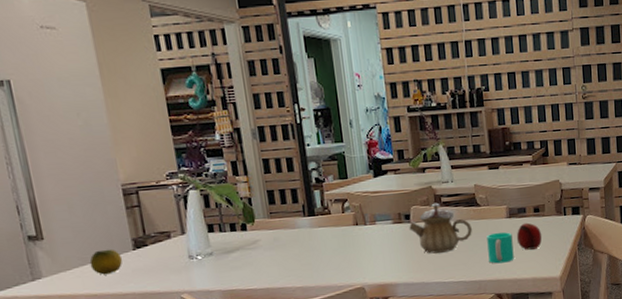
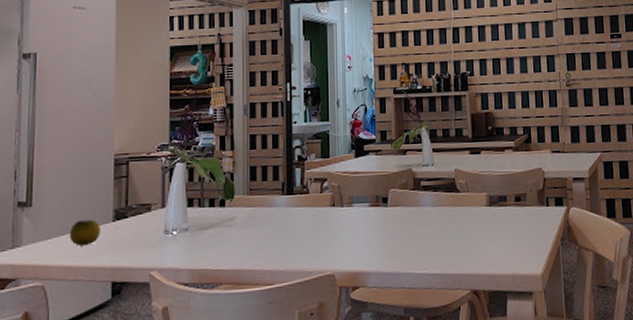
teapot: present [409,202,472,254] -> none [386,186,450,241]
cup: present [487,232,514,264] -> none [465,221,493,256]
fruit: present [516,222,543,250] -> none [496,212,524,243]

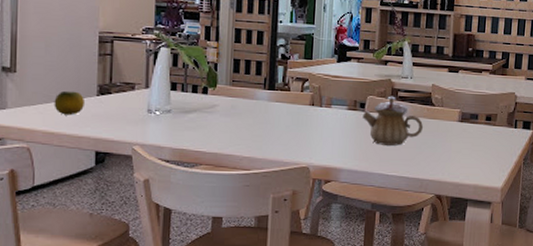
teapot: none [386,186,450,241] -> present [362,96,423,146]

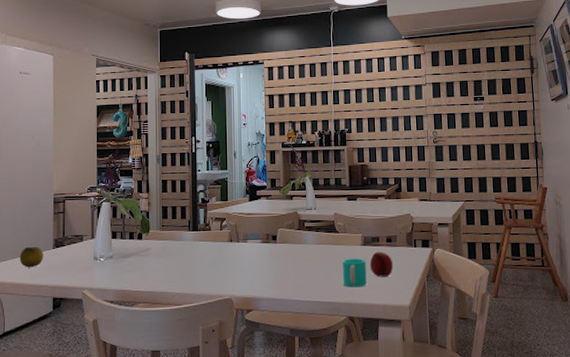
teapot: present [362,96,423,146] -> none [275,227,330,273]
cup: none [434,134,461,165] -> present [343,258,367,288]
fruit: none [464,129,491,157] -> present [369,251,394,277]

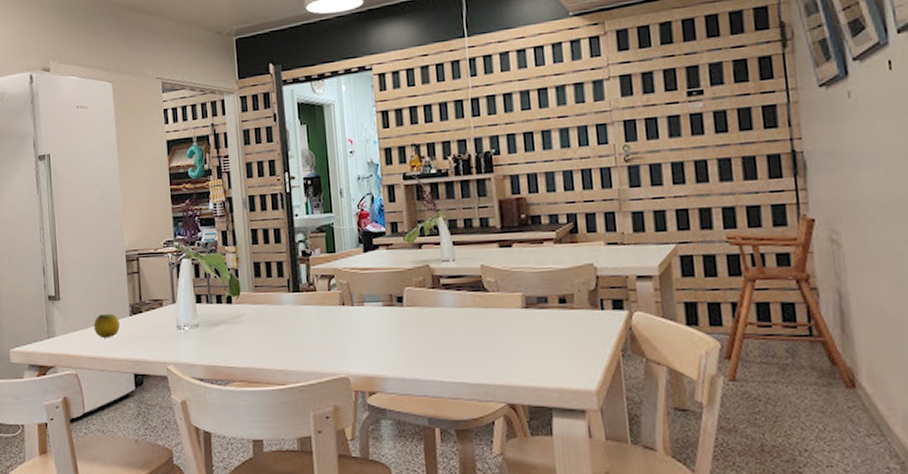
cup: present [343,258,367,288] -> none [496,325,532,365]
fruit: present [369,251,394,277] -> none [535,315,571,351]

